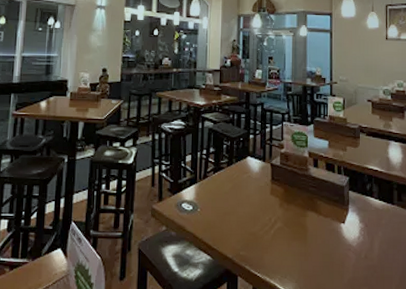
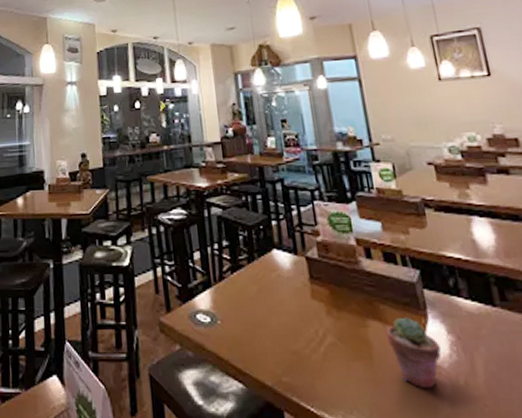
potted succulent: none [318,210,353,261] -> present [387,317,442,389]

